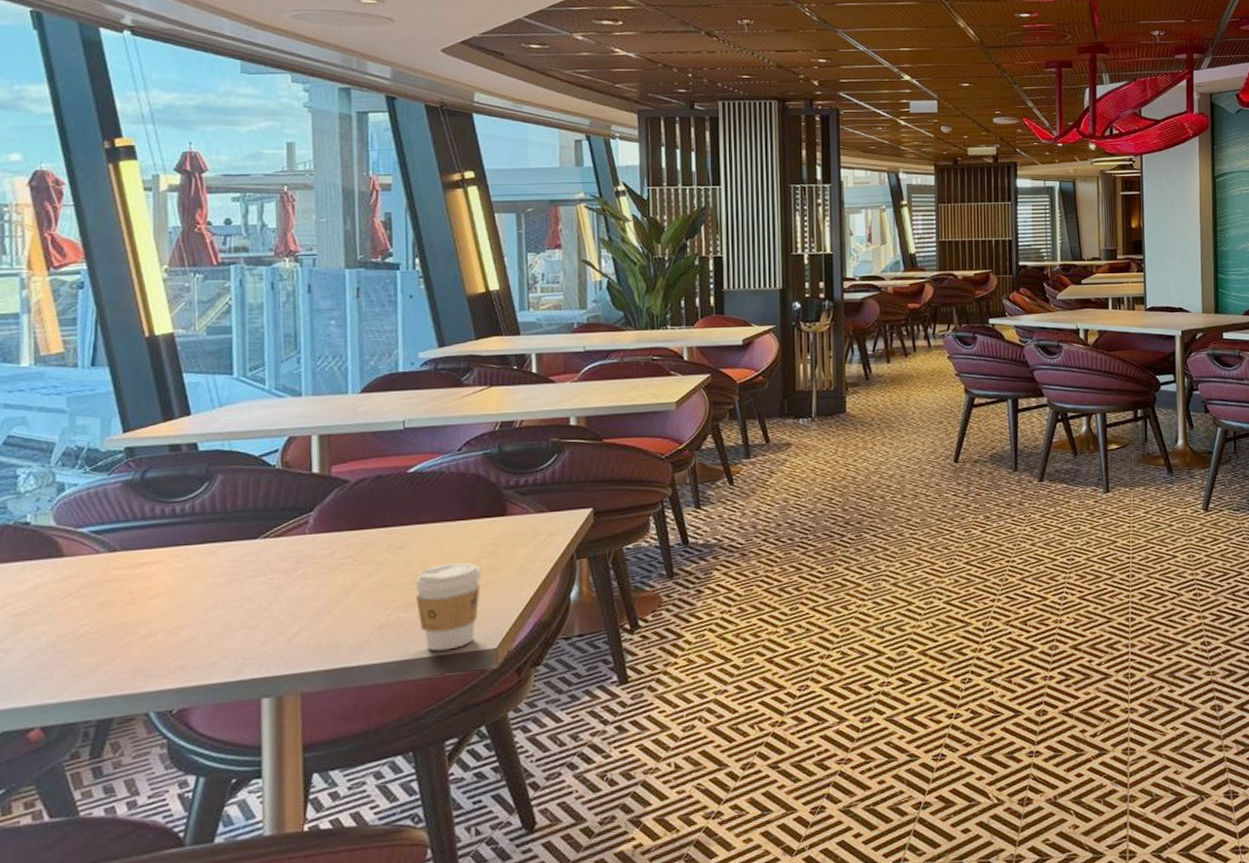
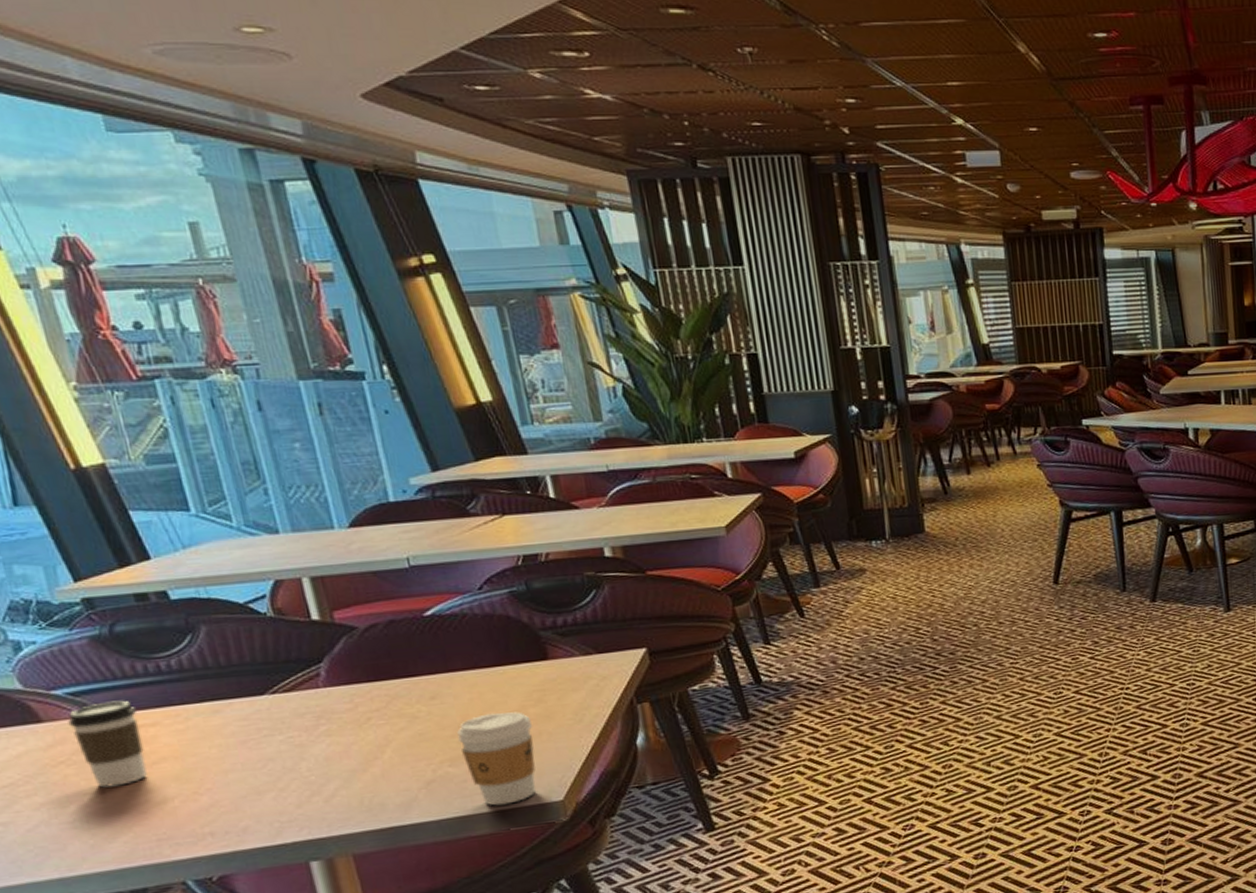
coffee cup: none [85,539,145,620] -> present [68,700,148,788]

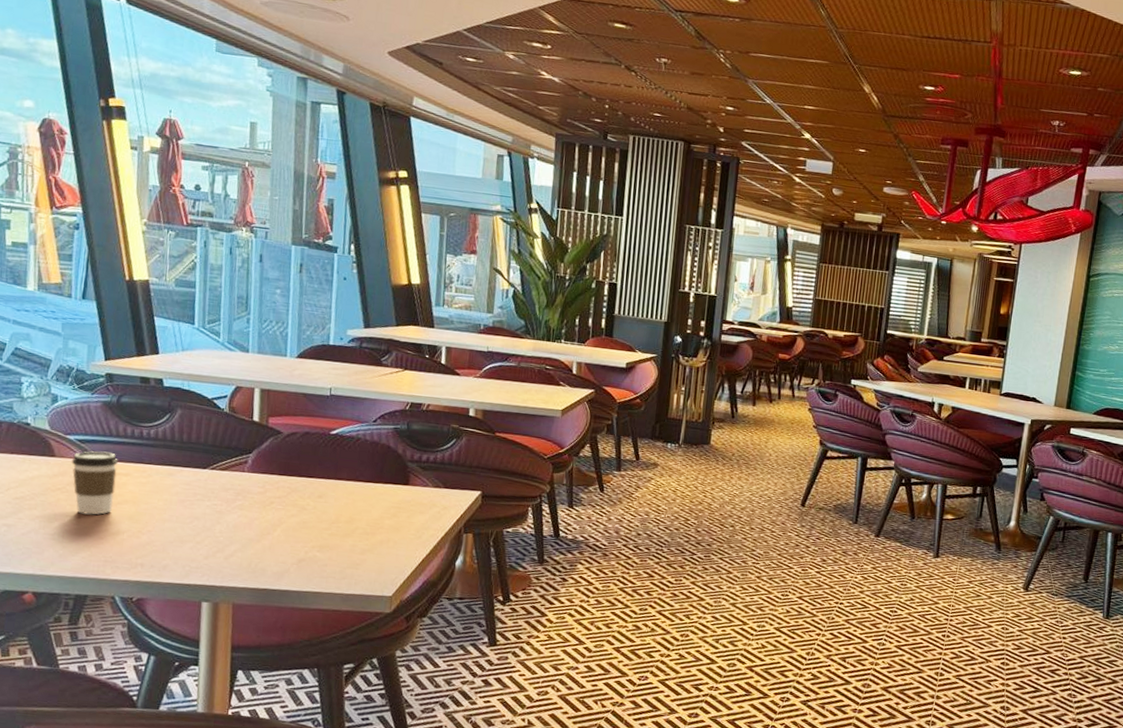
coffee cup: present [457,712,536,806] -> none [329,517,385,591]

